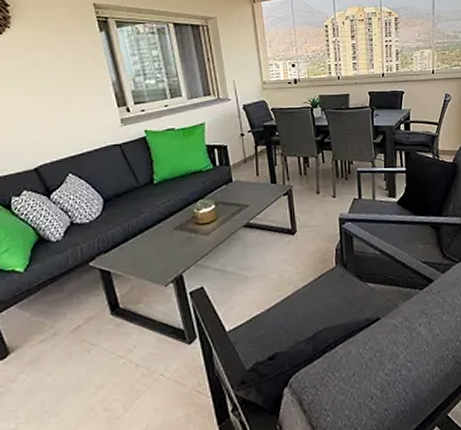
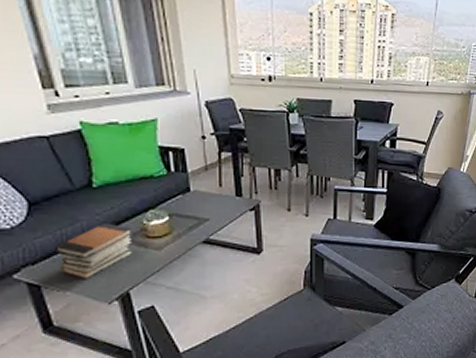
book stack: none [122,213,186,264] -> present [54,222,133,279]

